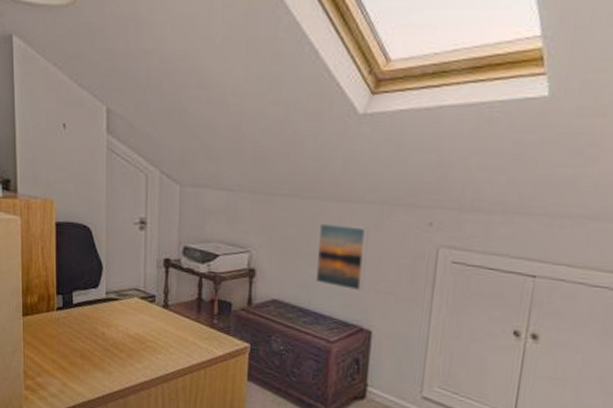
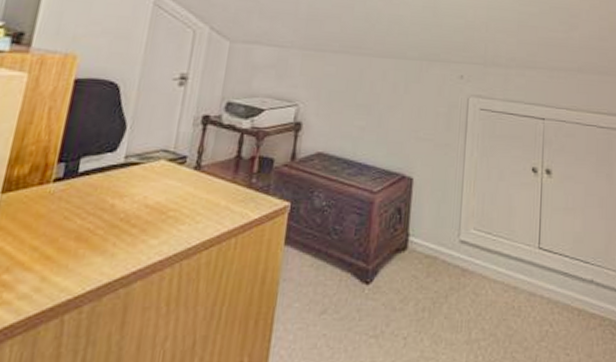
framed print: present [315,222,369,292] -> none [360,76,410,140]

